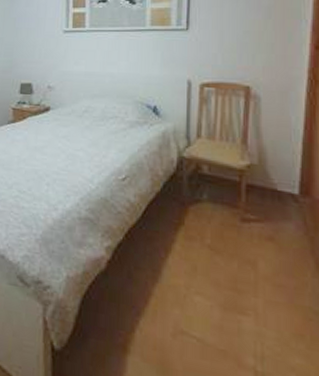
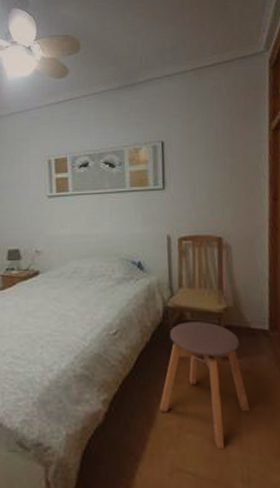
stool: none [166,175,269,319] -> present [159,322,249,450]

